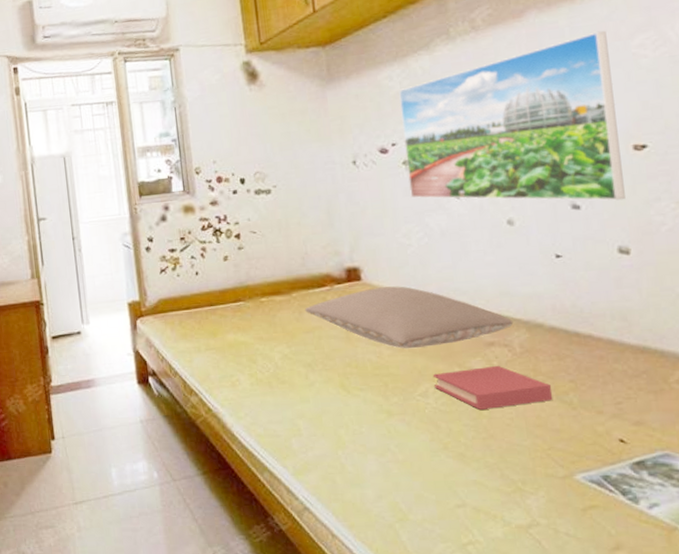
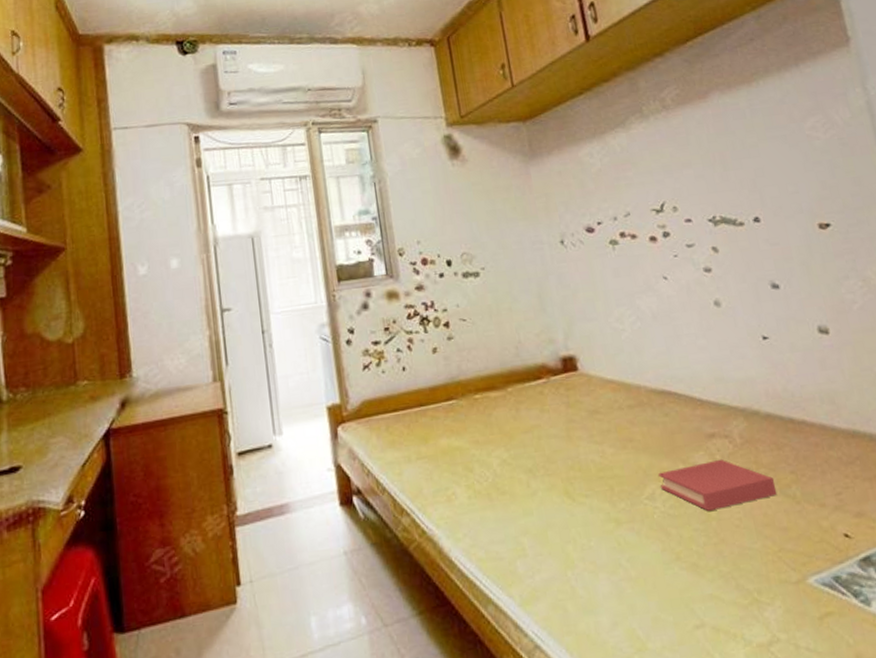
pillow: present [305,286,514,349] -> none [522,375,731,446]
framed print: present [397,30,625,201] -> none [599,113,818,280]

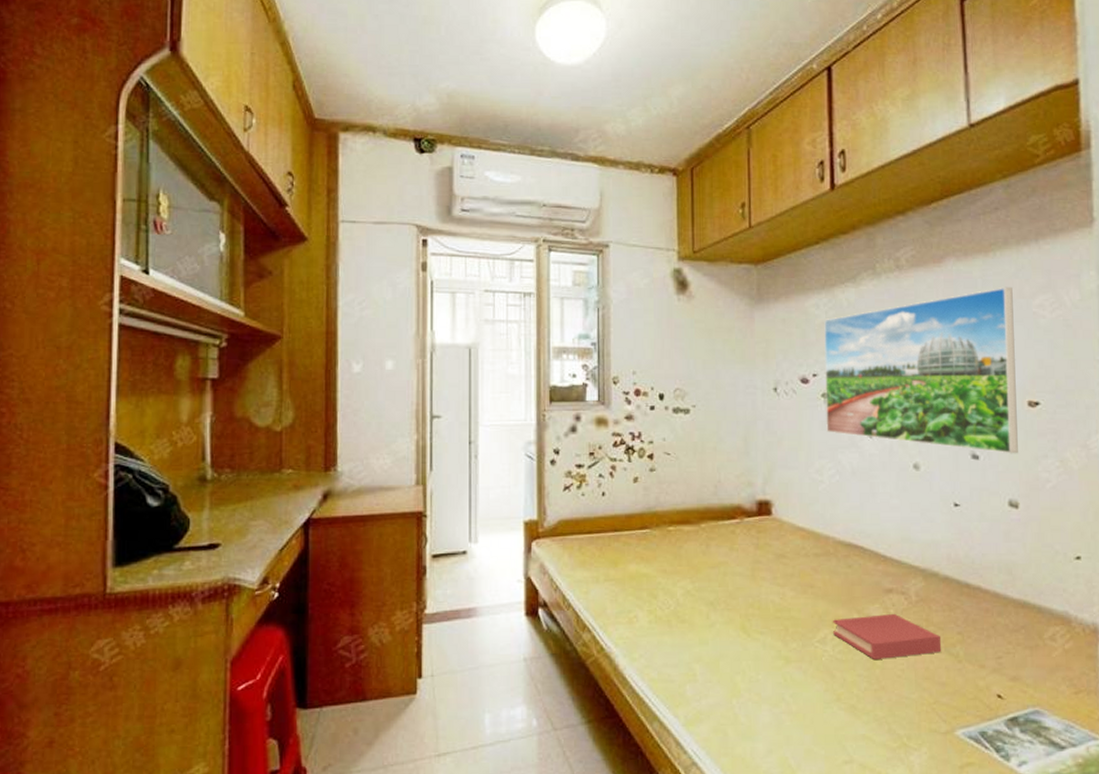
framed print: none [599,113,818,280] -> present [823,286,1018,454]

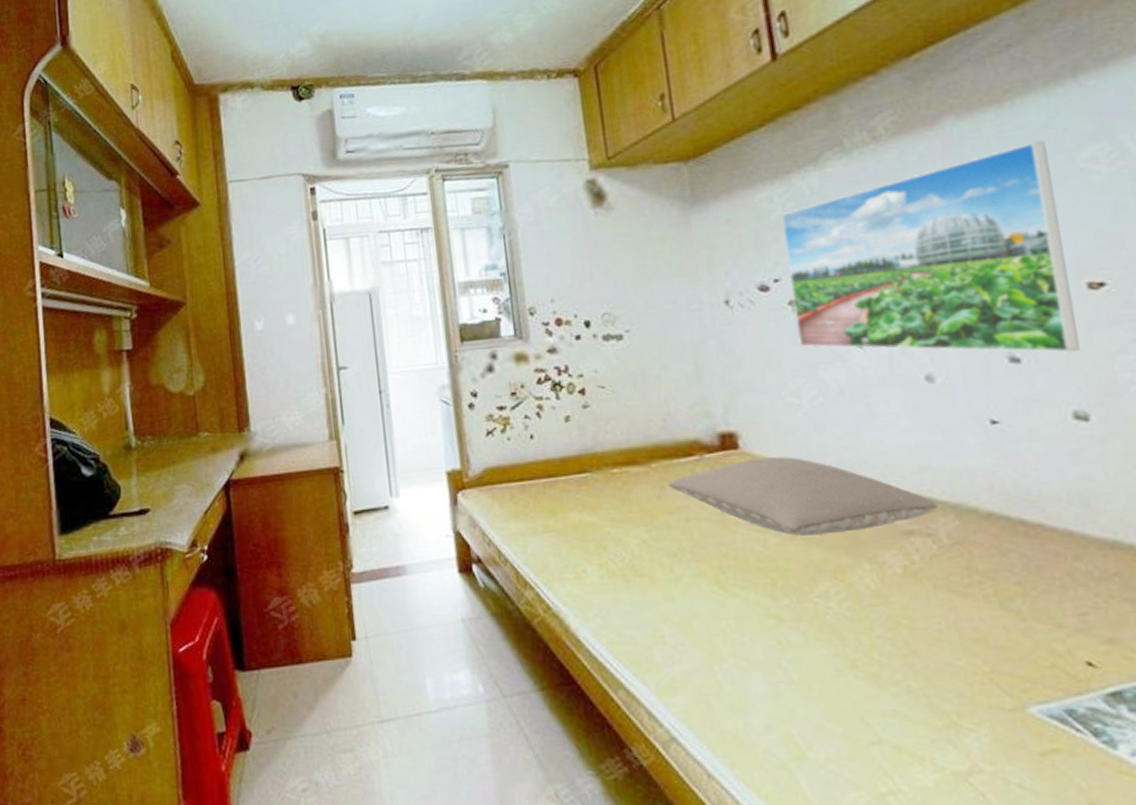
pillow: none [713,524,912,592] -> present [668,456,939,537]
book: present [833,613,942,659] -> none [835,560,995,617]

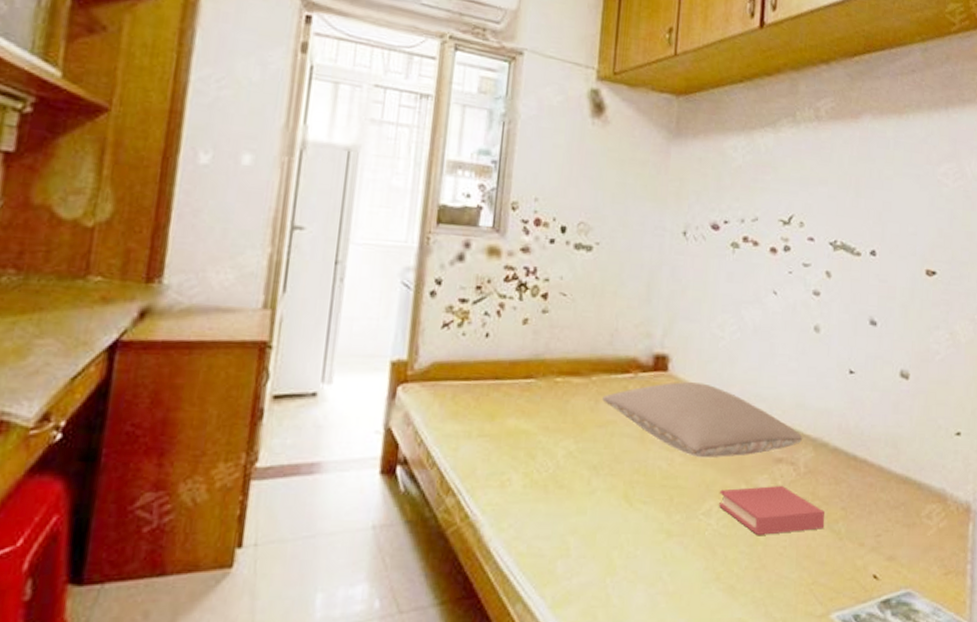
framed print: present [780,140,1080,353] -> none [732,150,921,323]
book: none [835,560,995,617] -> present [719,485,826,535]

